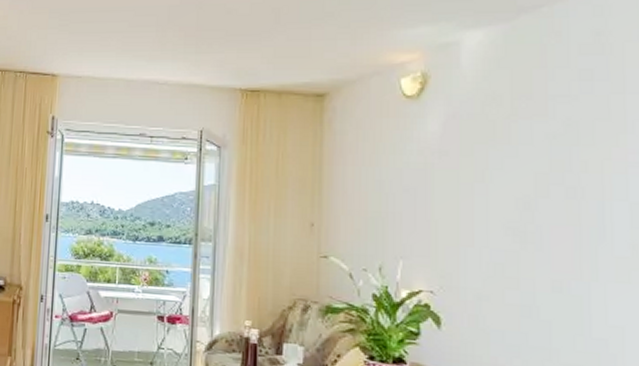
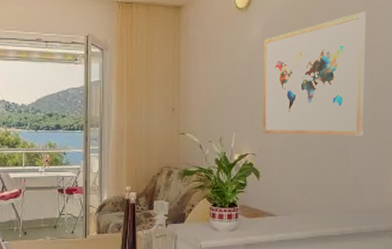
wall art: none [445,98,615,278] -> present [263,11,367,136]

